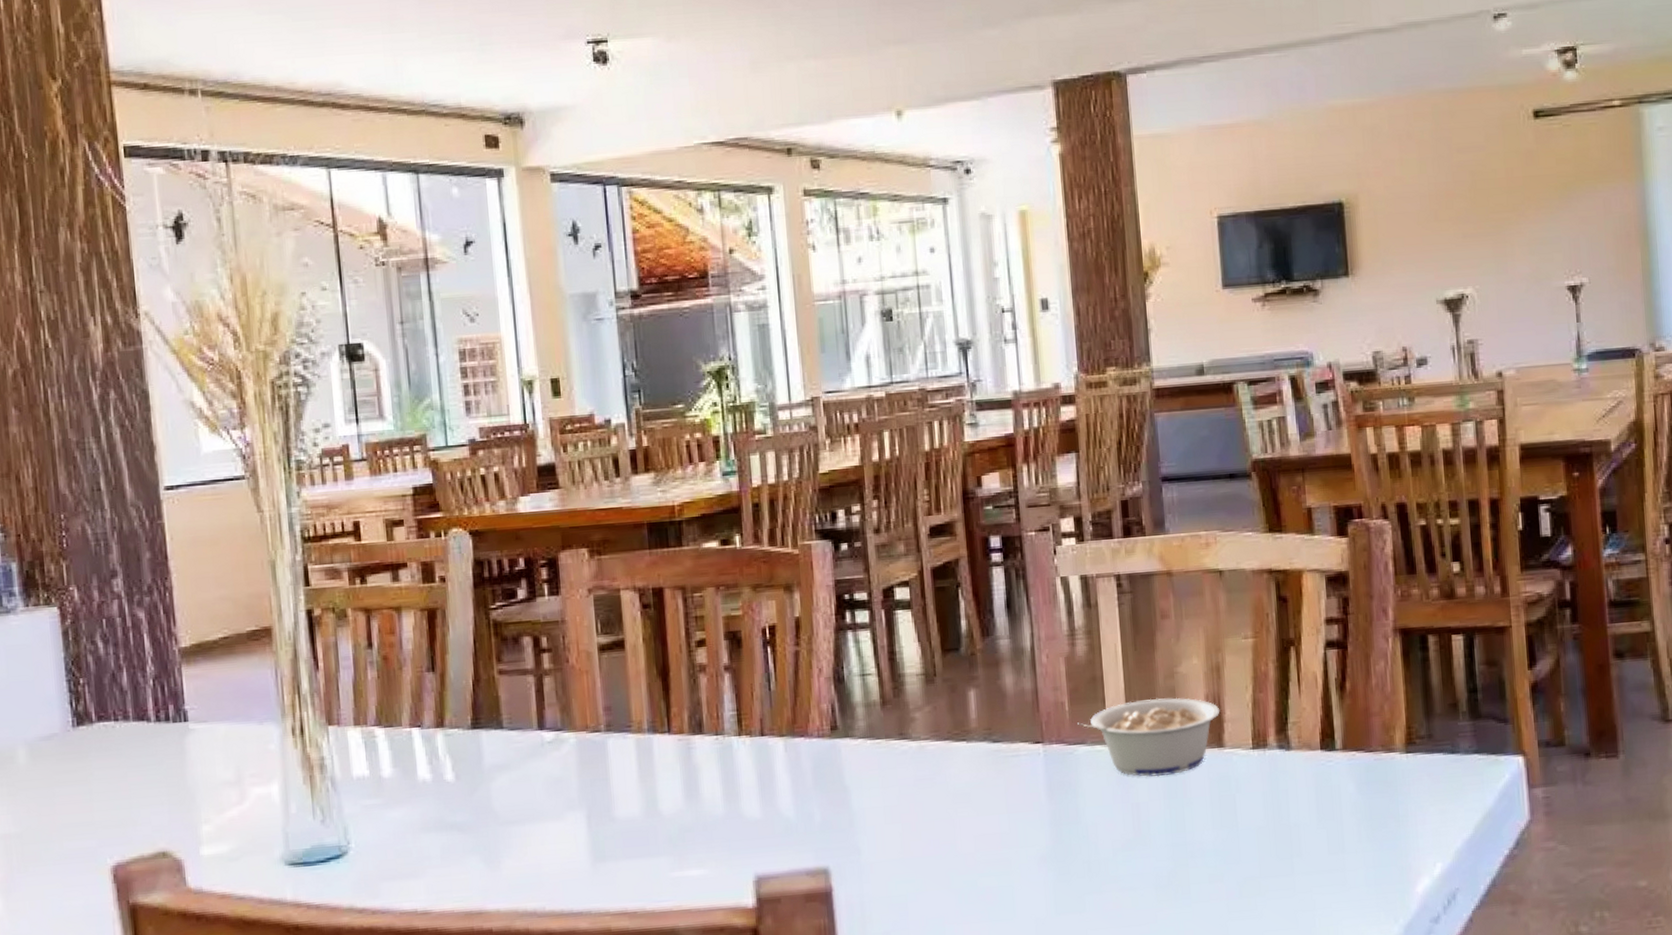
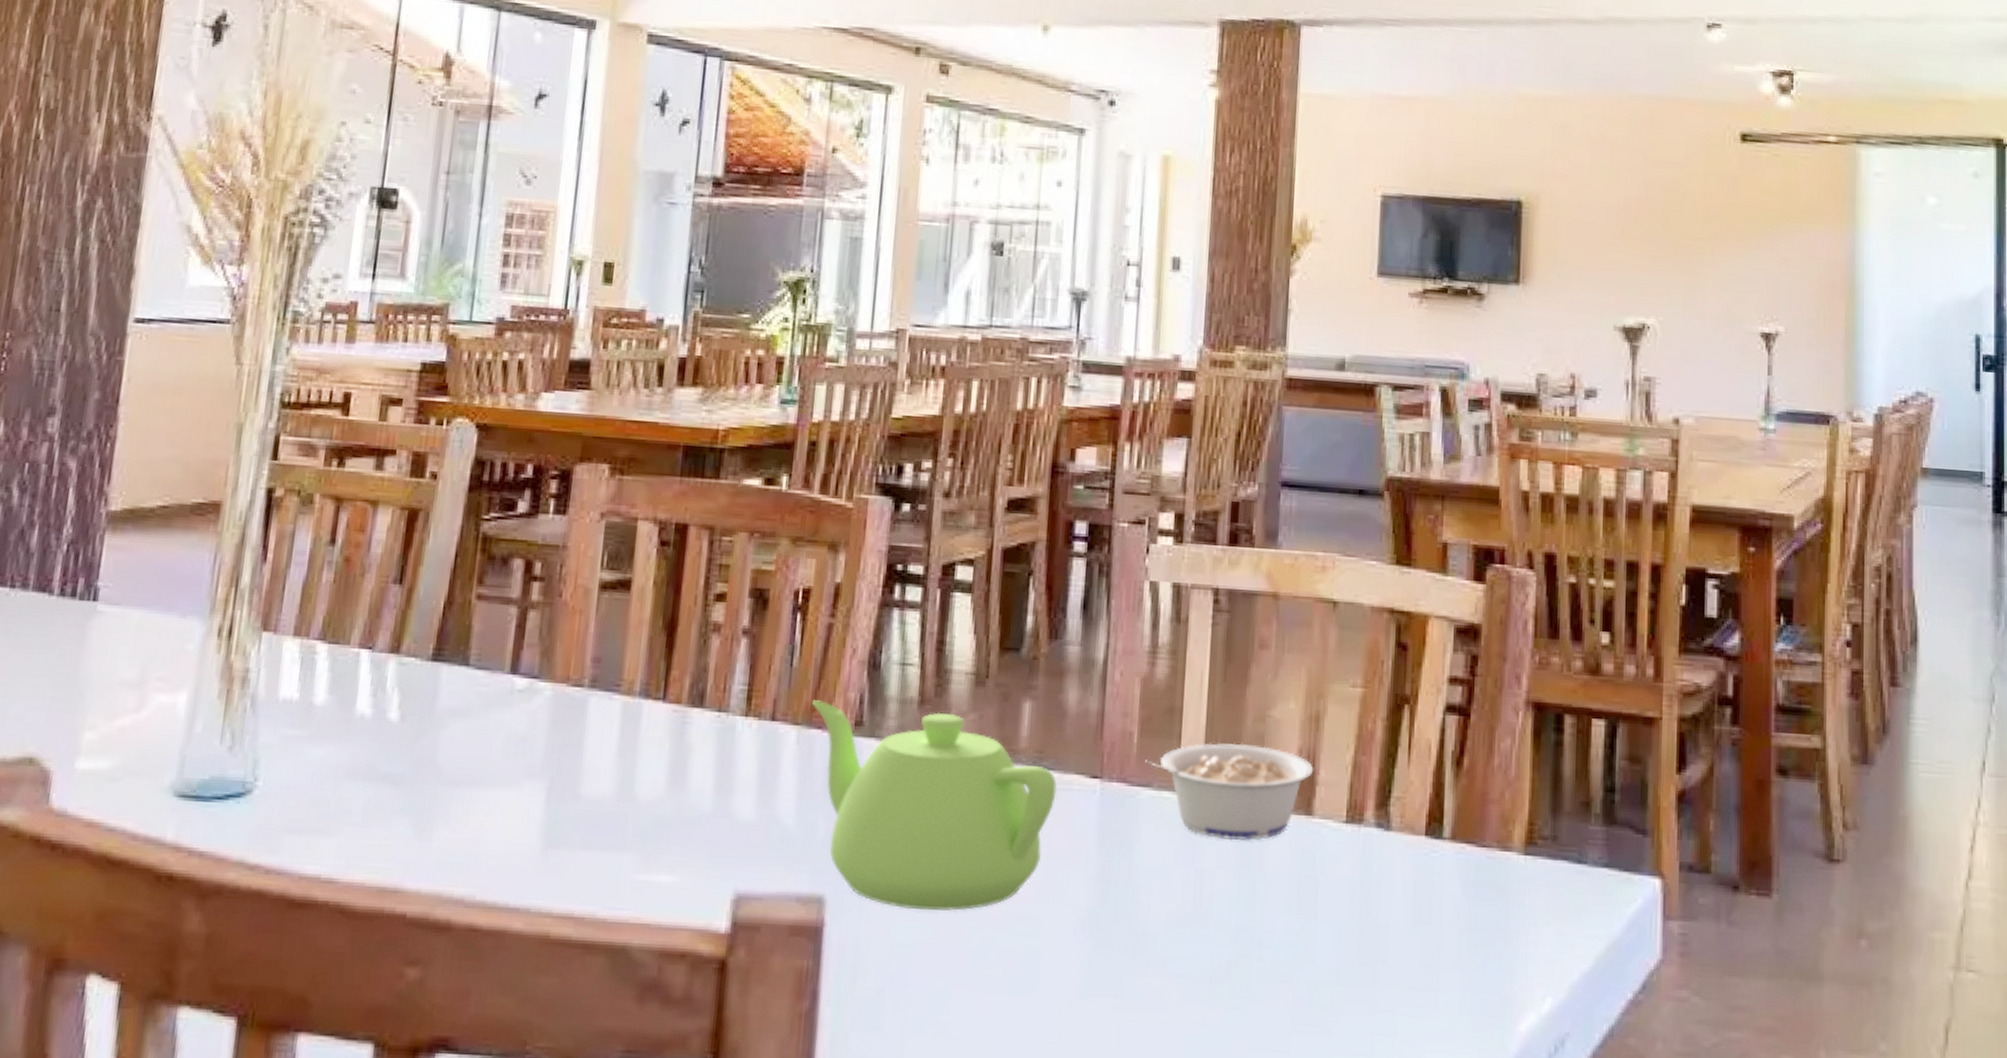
teapot: none [792,708,1007,869] -> present [812,700,1057,911]

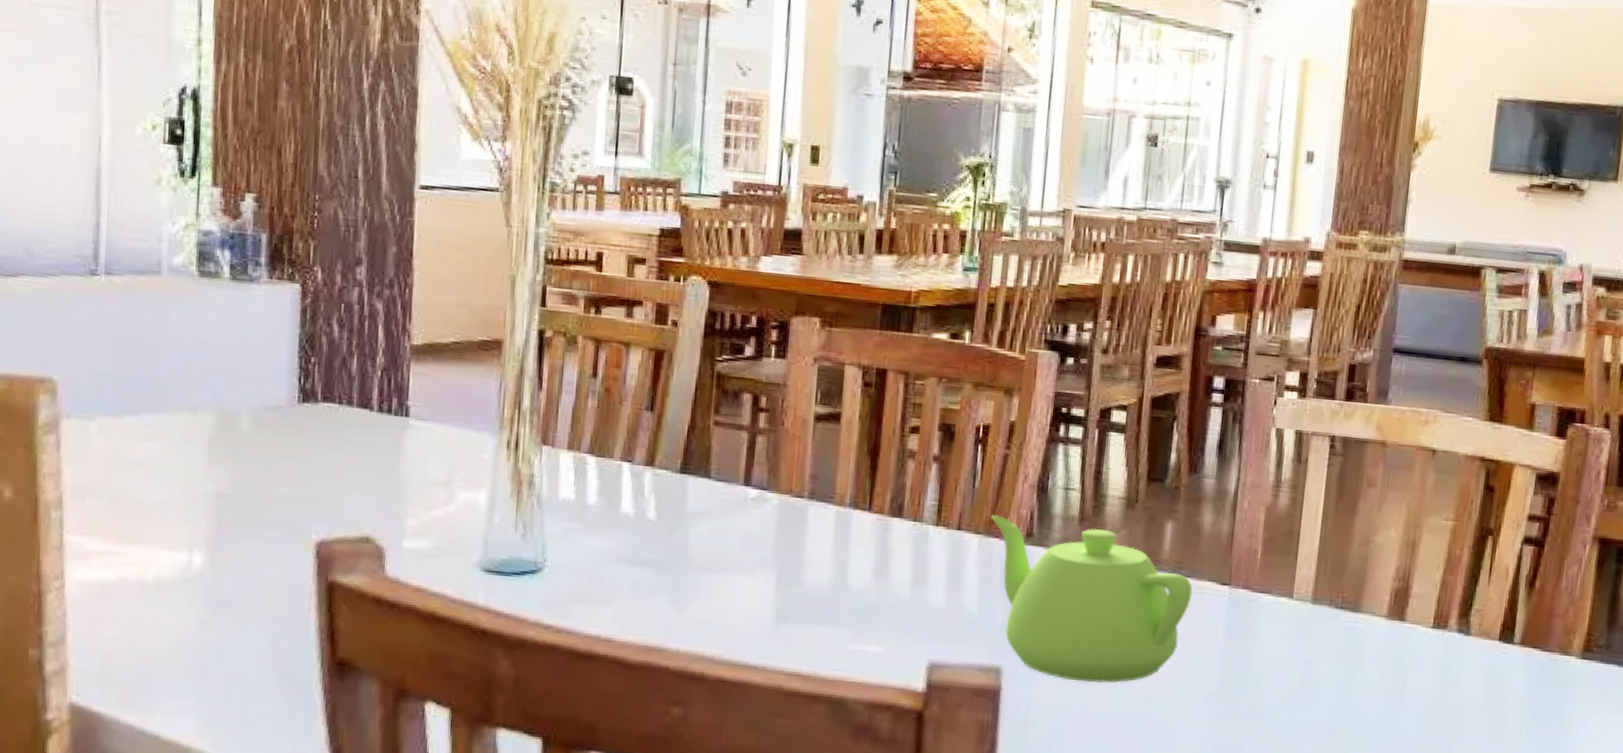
legume: present [1145,743,1314,841] -> none [1267,561,1408,639]

